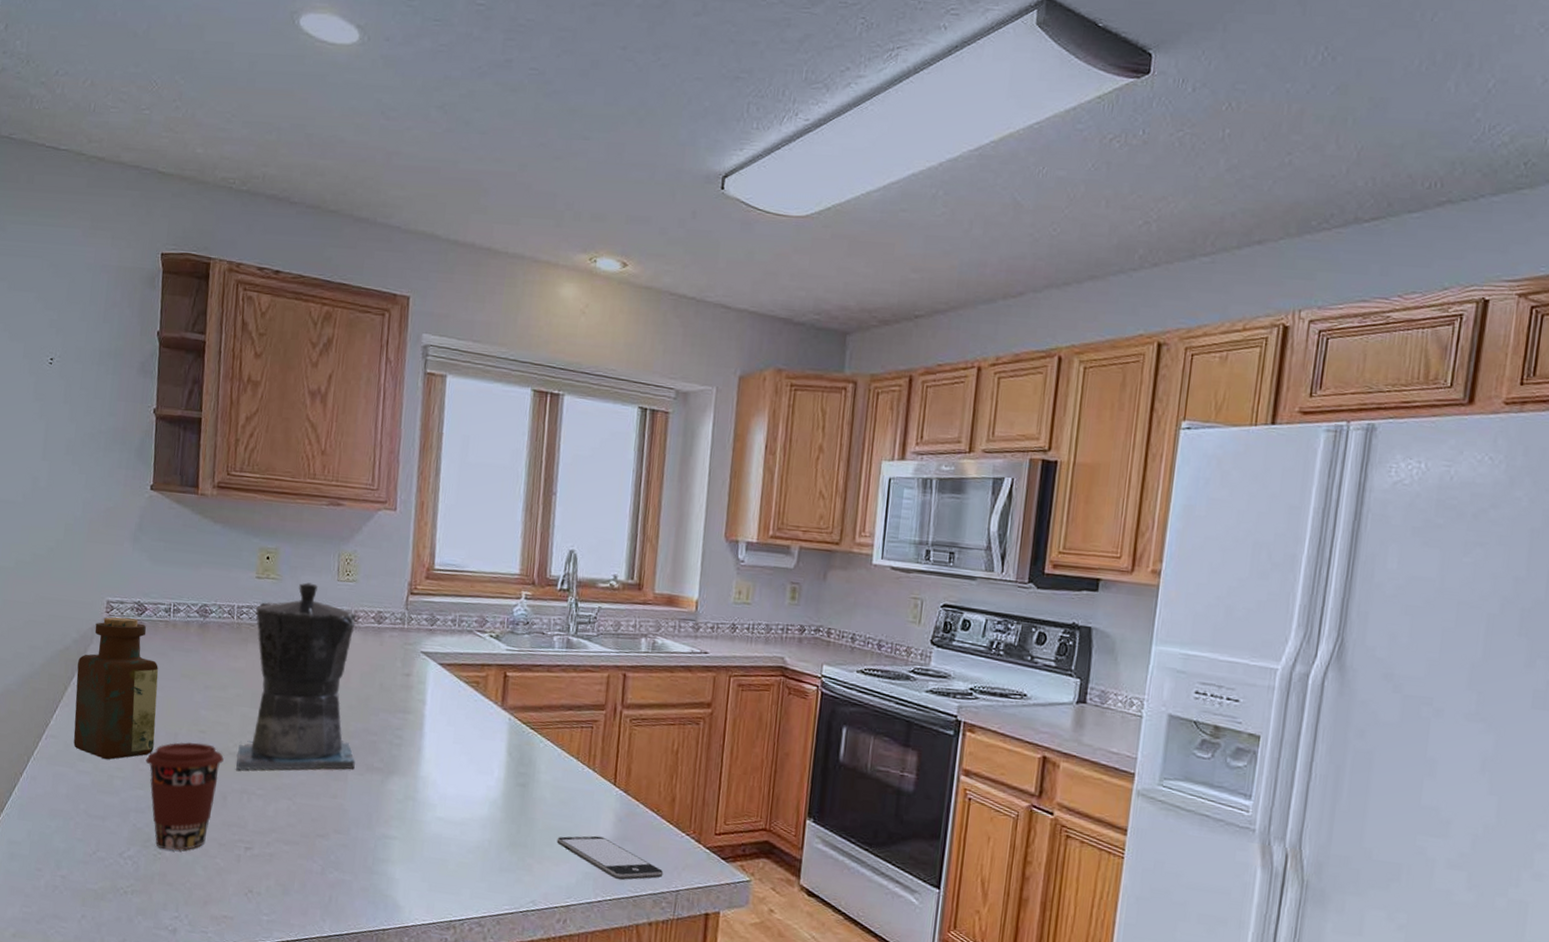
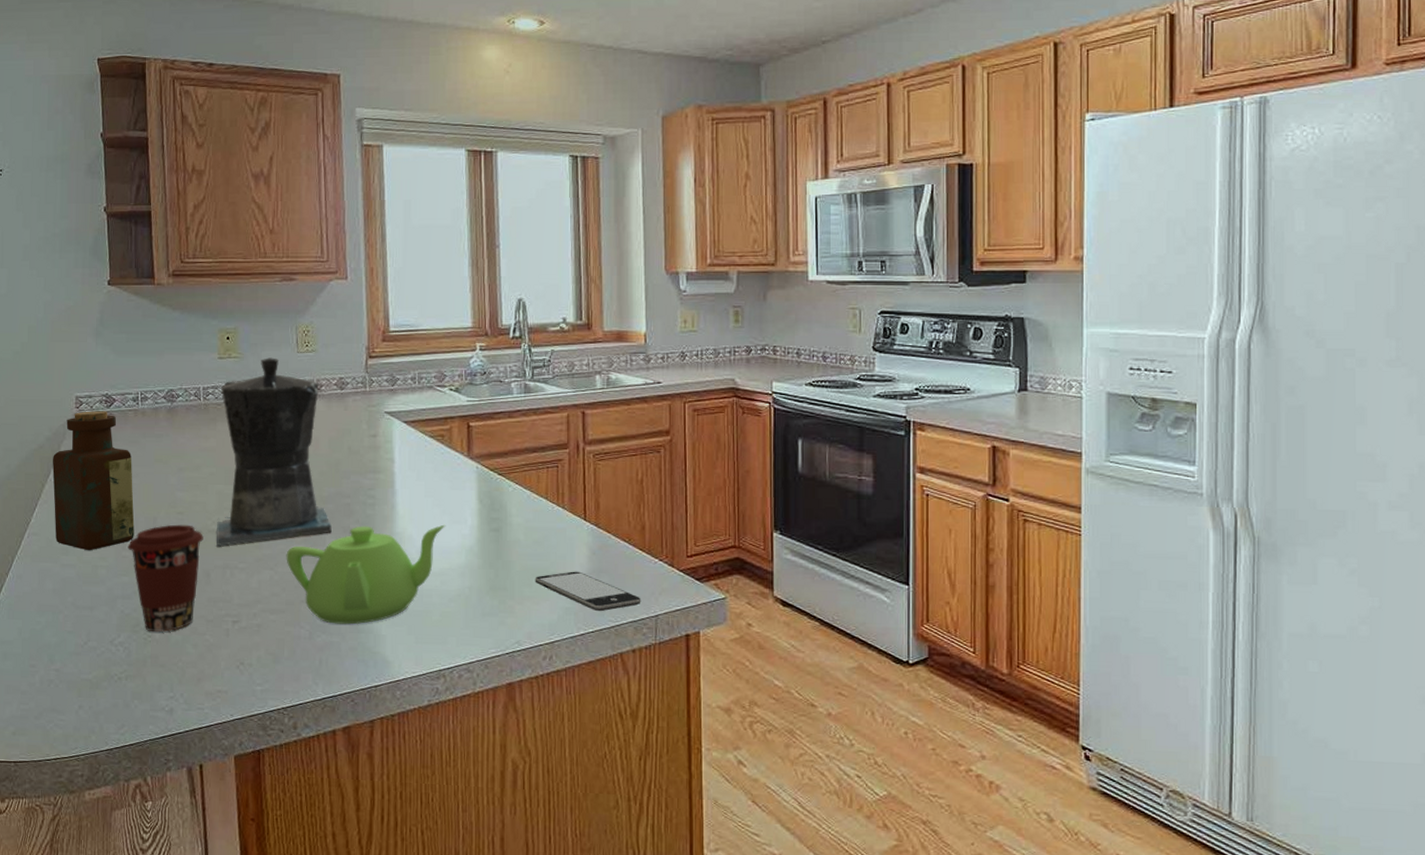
teapot: none [305,765,472,865] -> present [286,524,446,625]

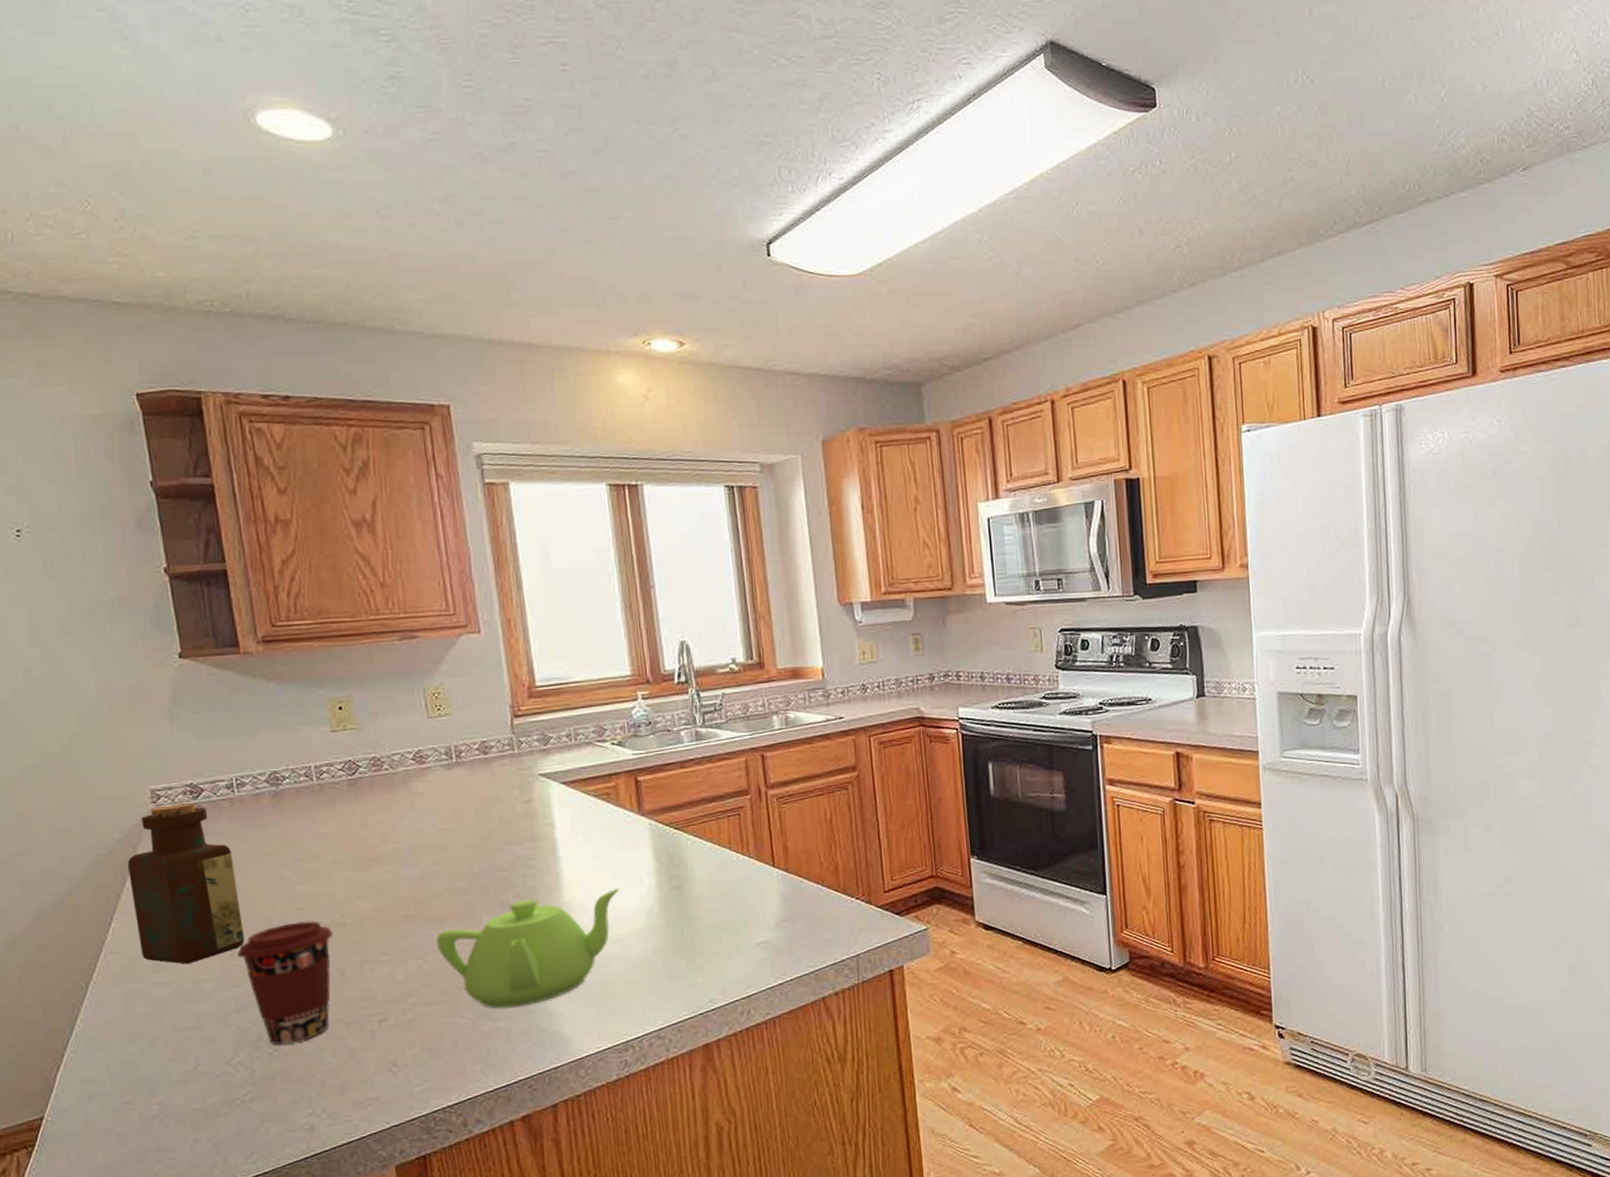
coffee maker: present [217,357,332,546] -> none [336,726,488,940]
smartphone: present [535,571,641,612] -> none [724,920,841,959]

